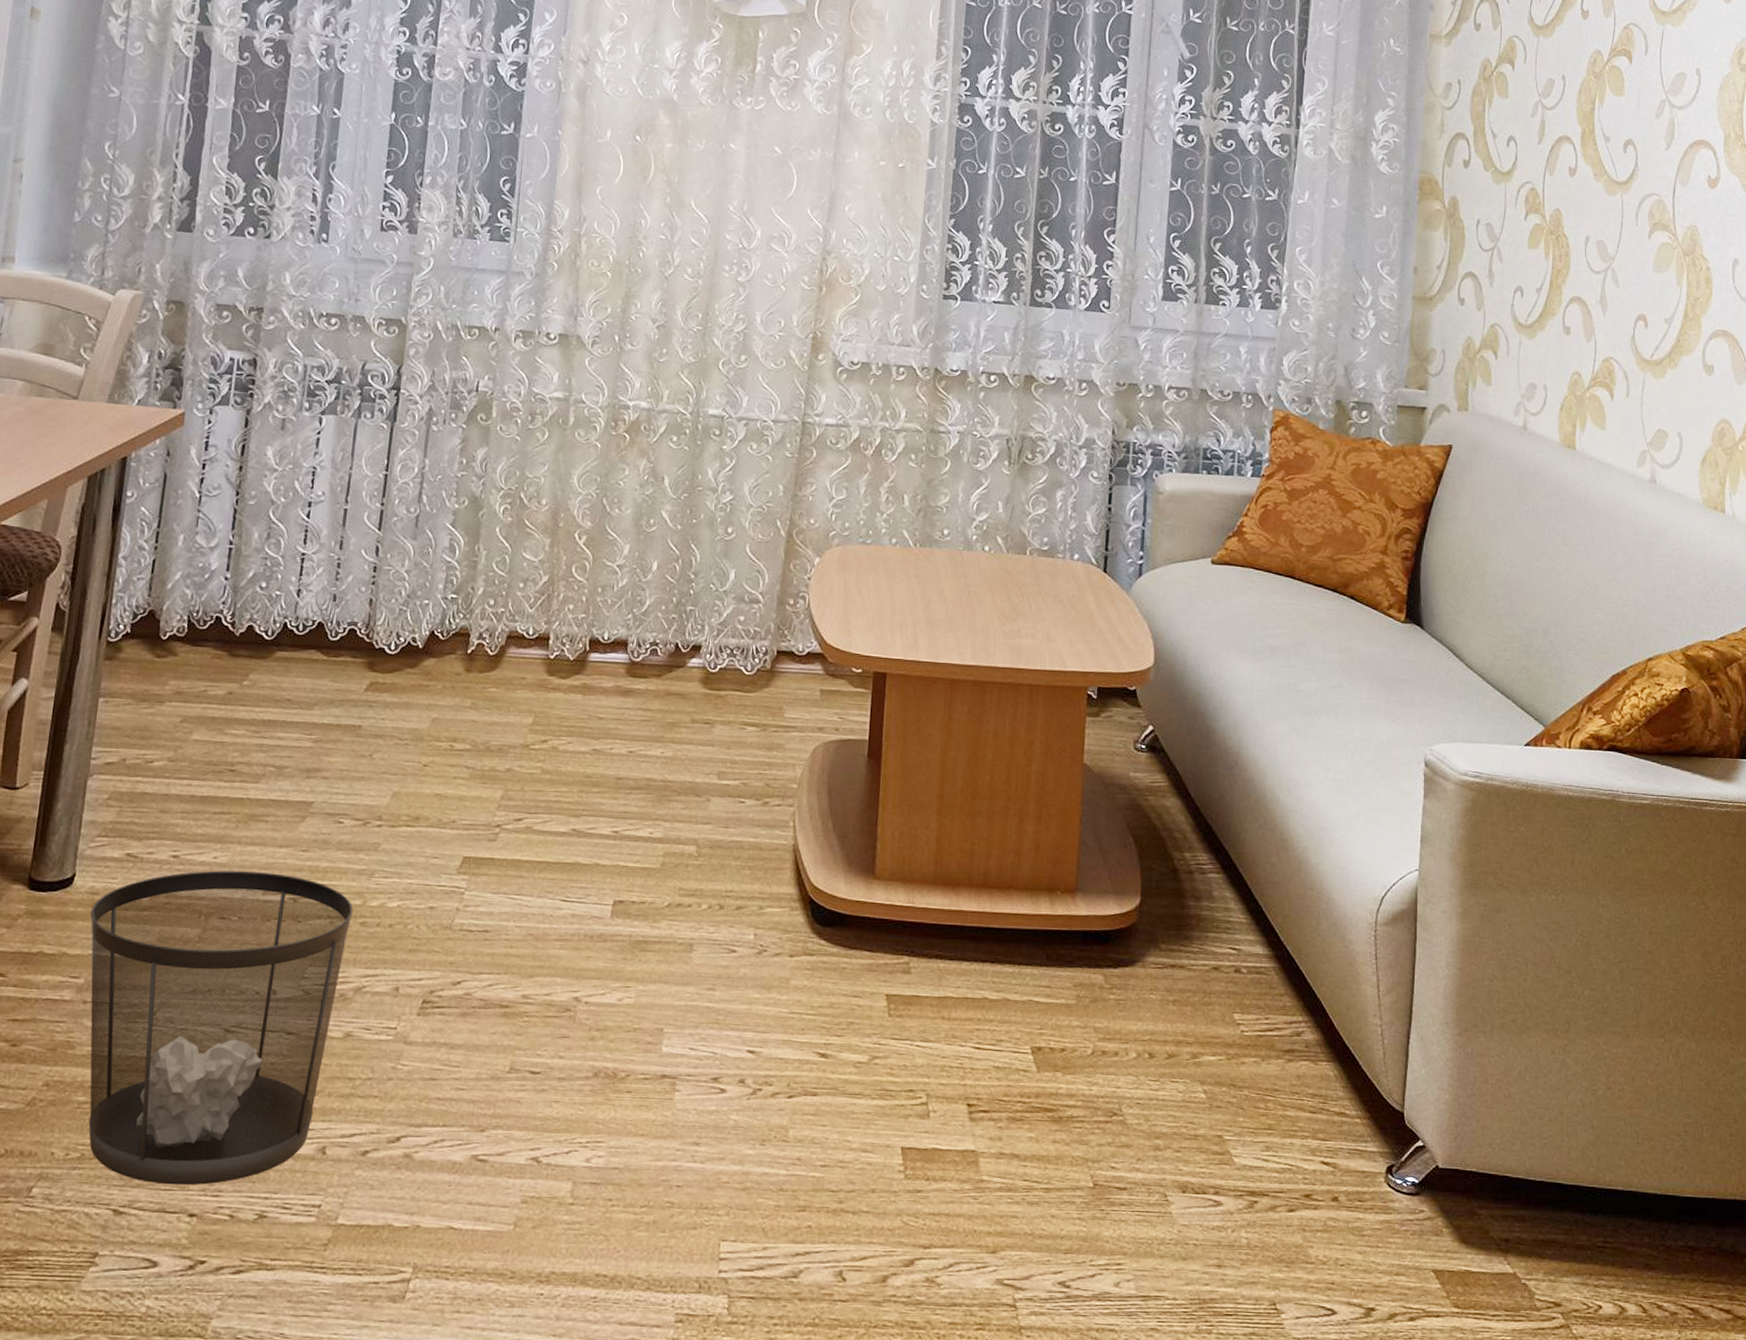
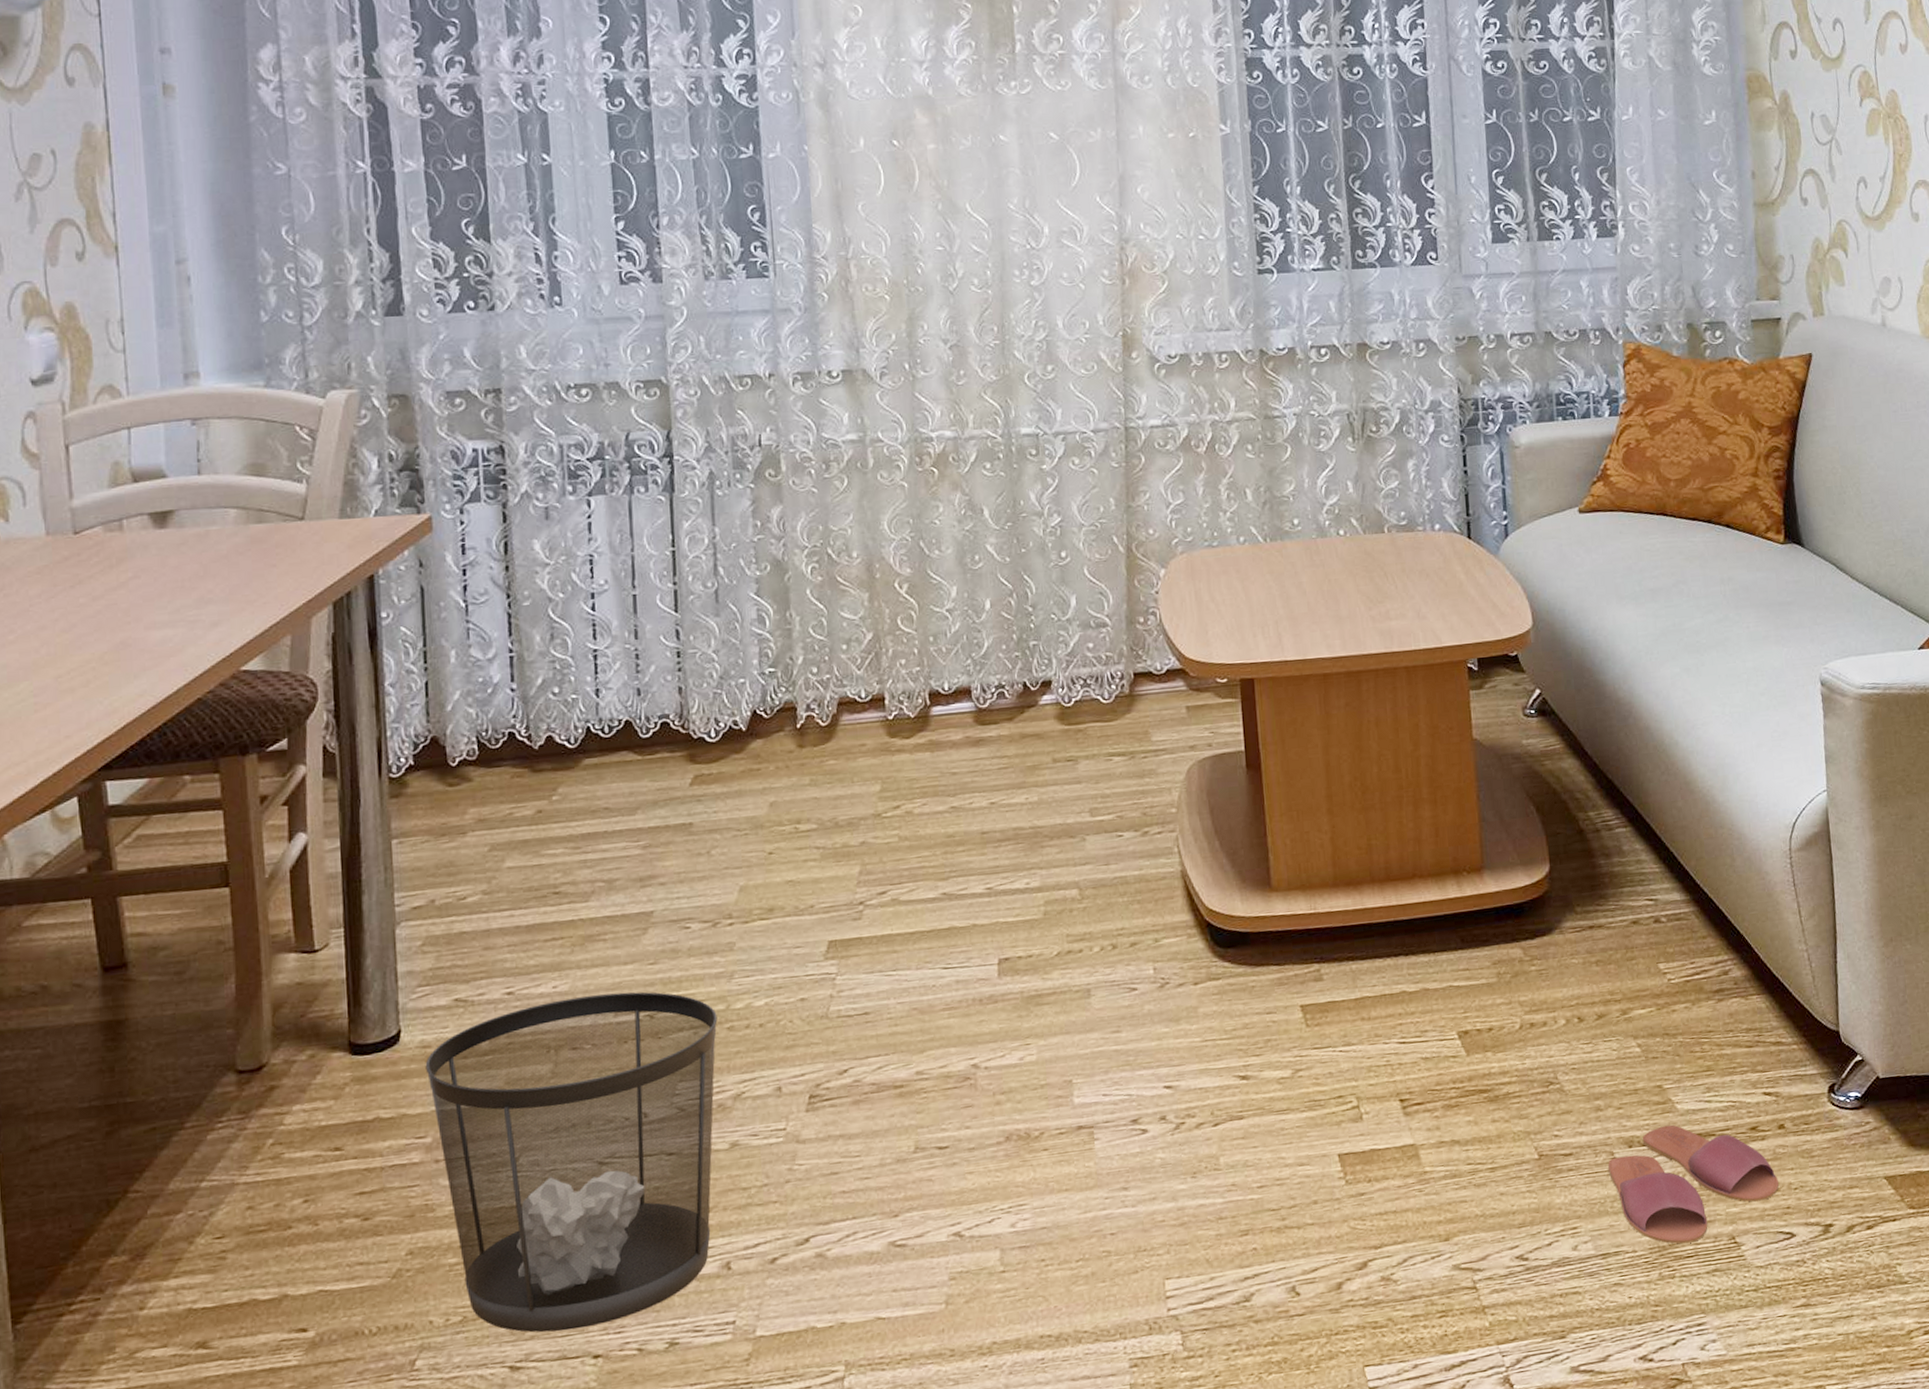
slippers: none [1160,1177,1326,1301] -> present [1608,1124,1779,1244]

